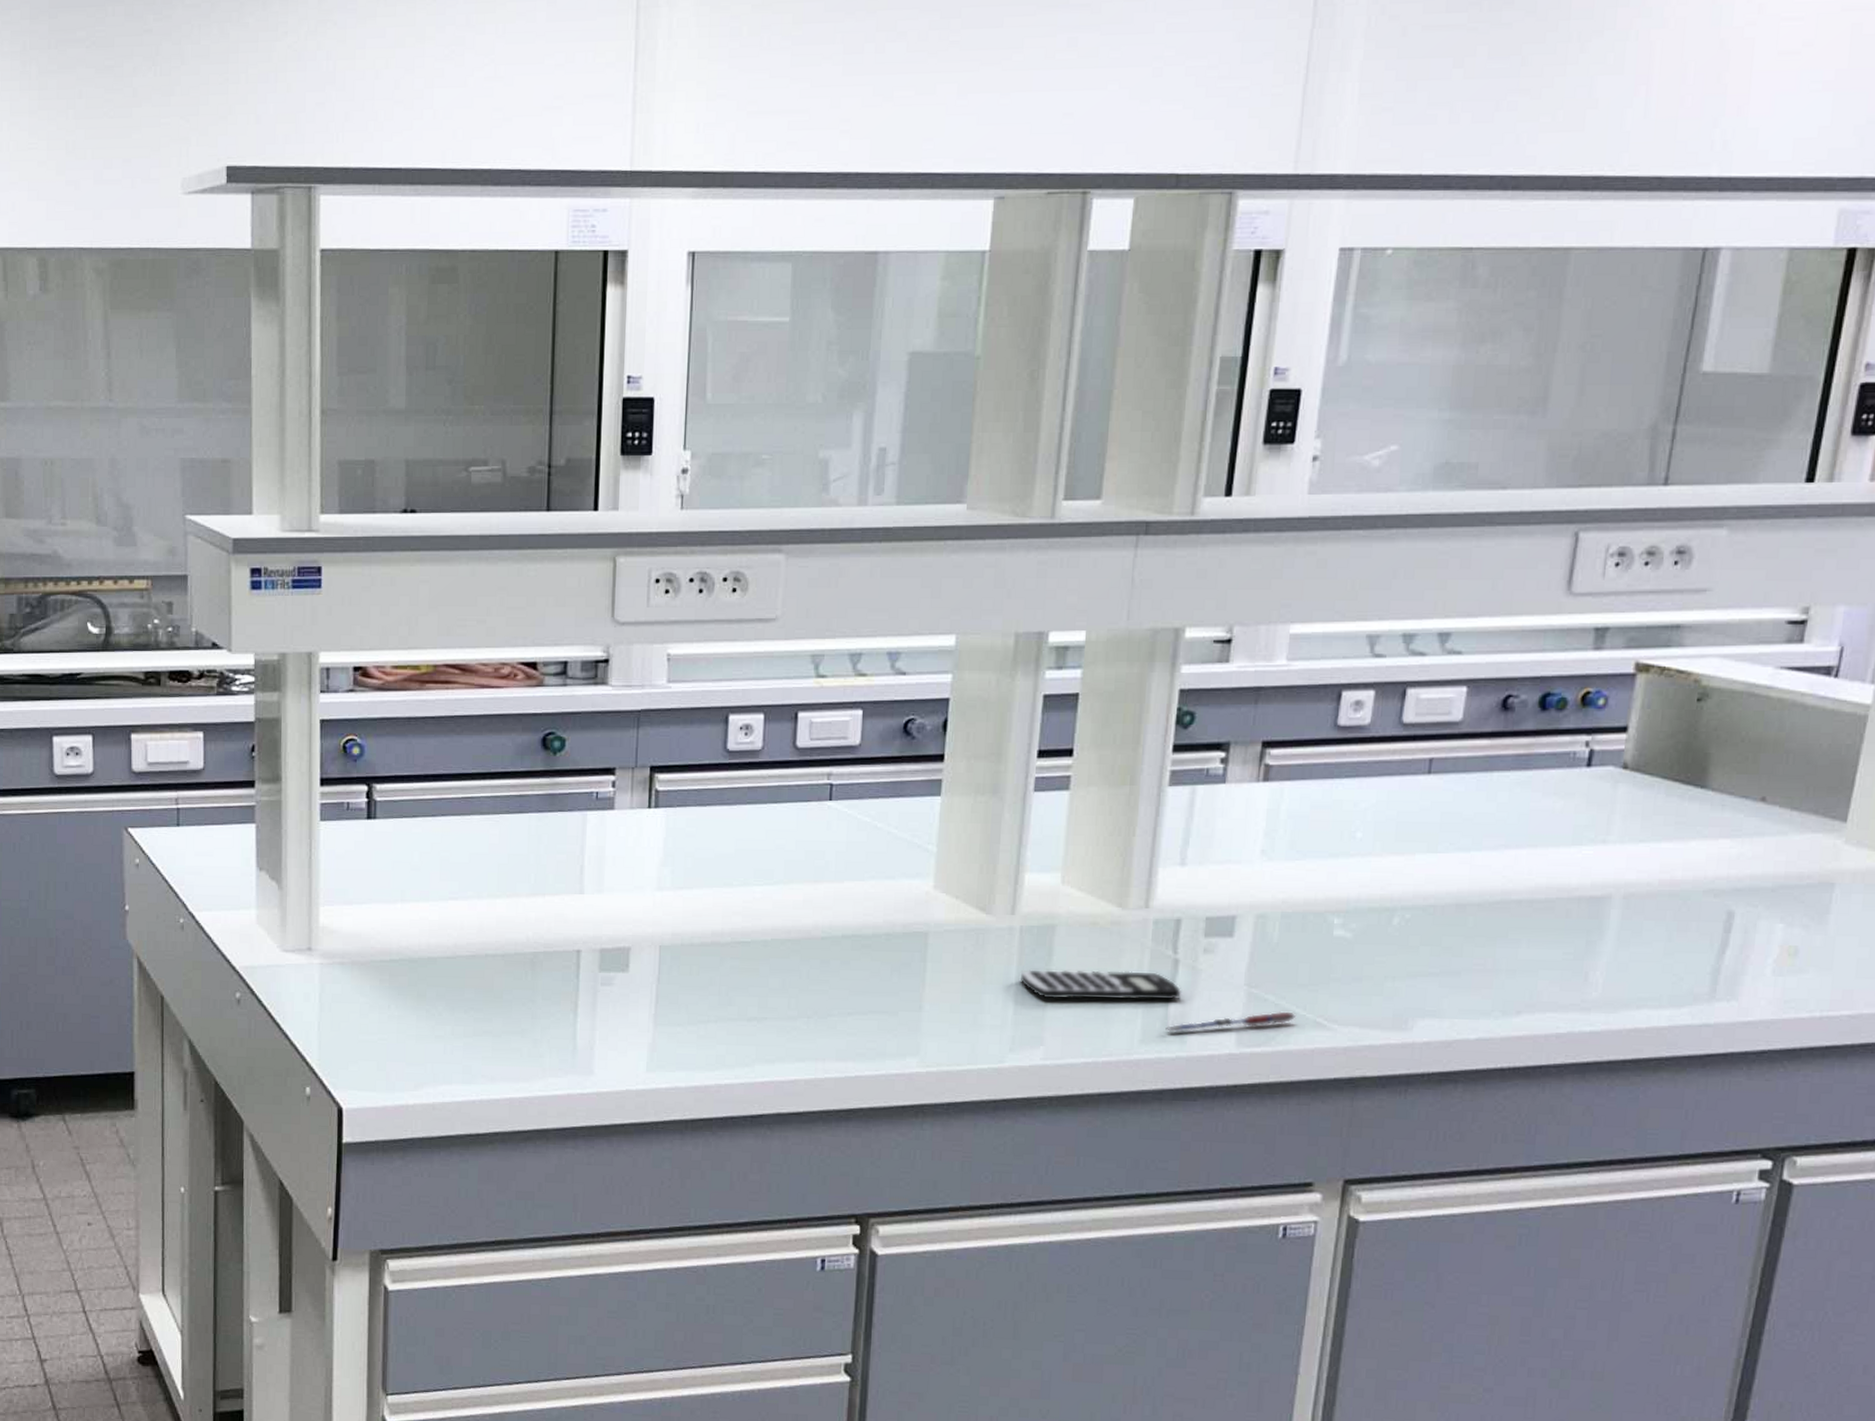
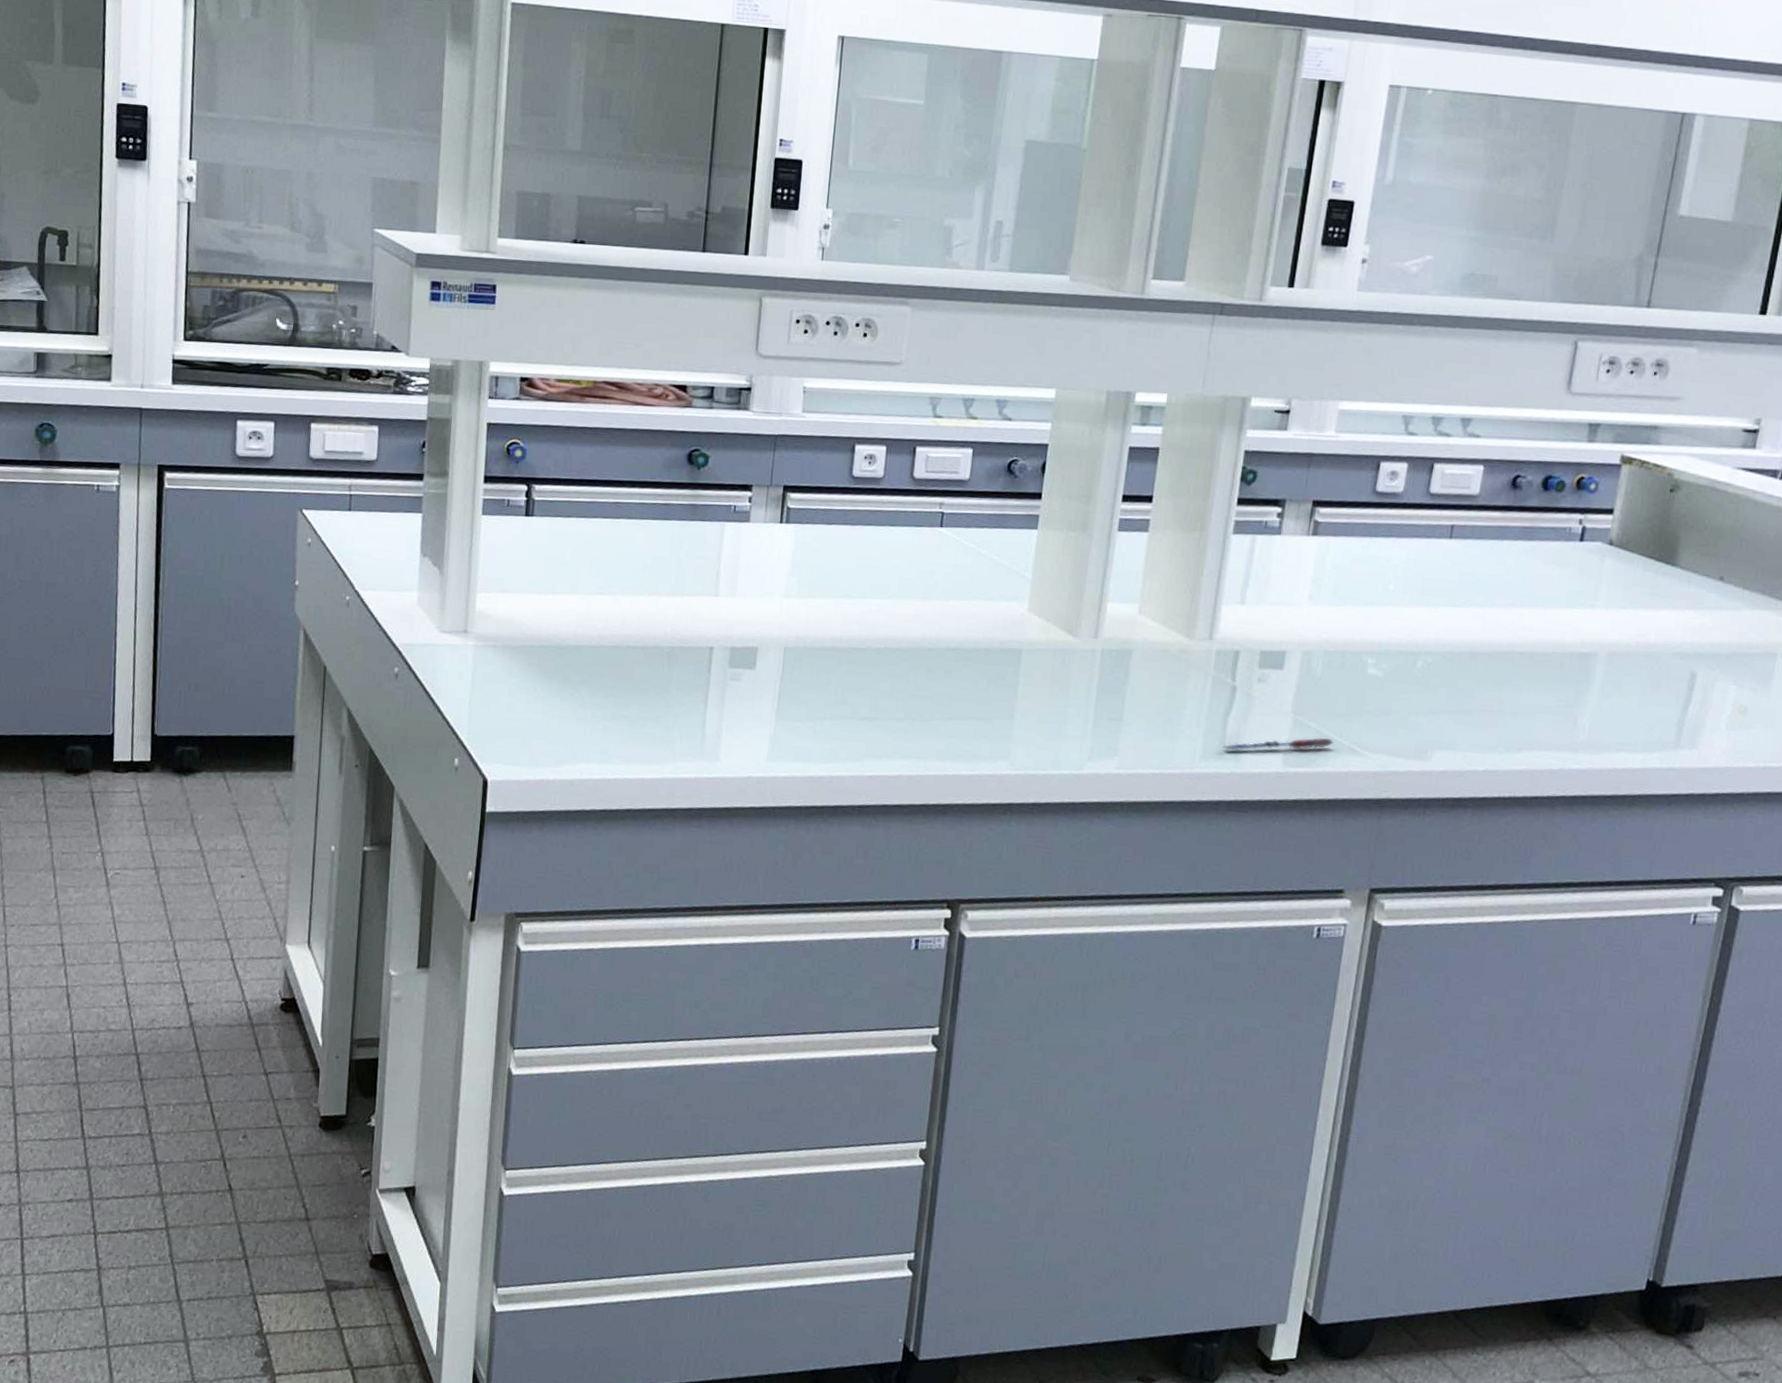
calculator: present [1020,969,1181,1000] -> none [1100,688,1238,722]

